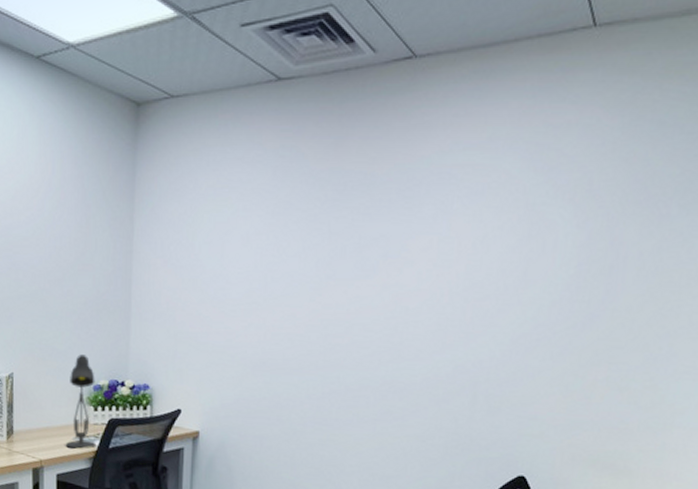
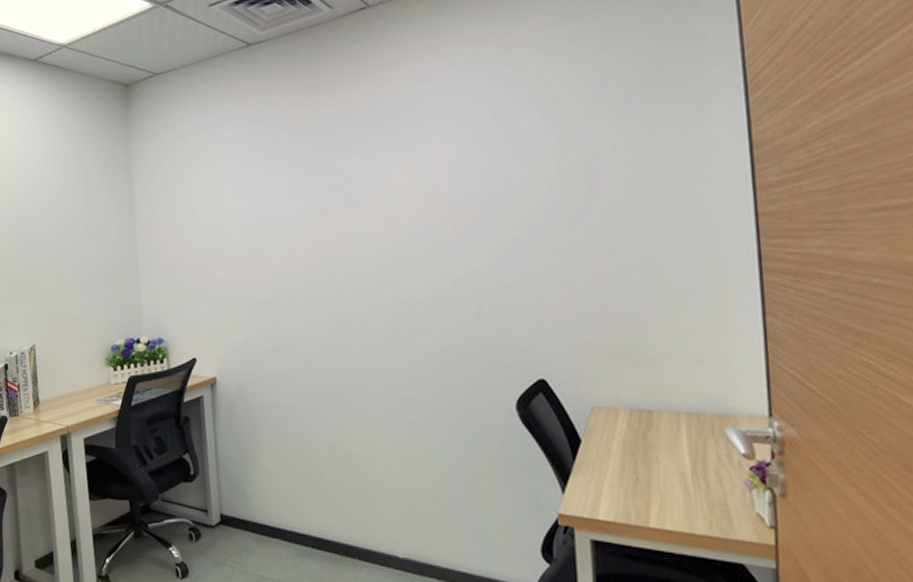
desk lamp: present [66,354,96,449] -> none [88,318,119,411]

